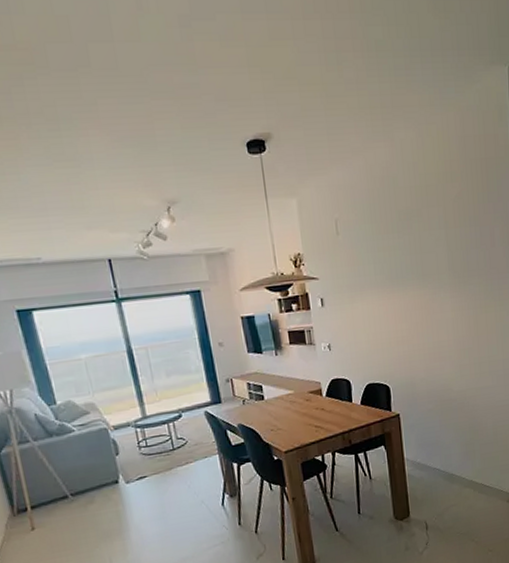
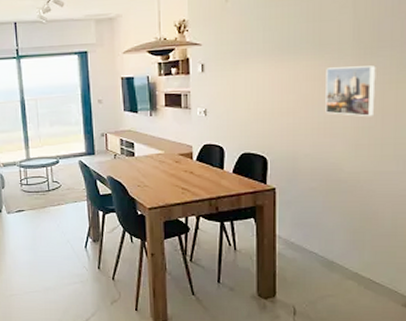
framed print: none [430,292,472,340] -> present [325,65,376,116]

